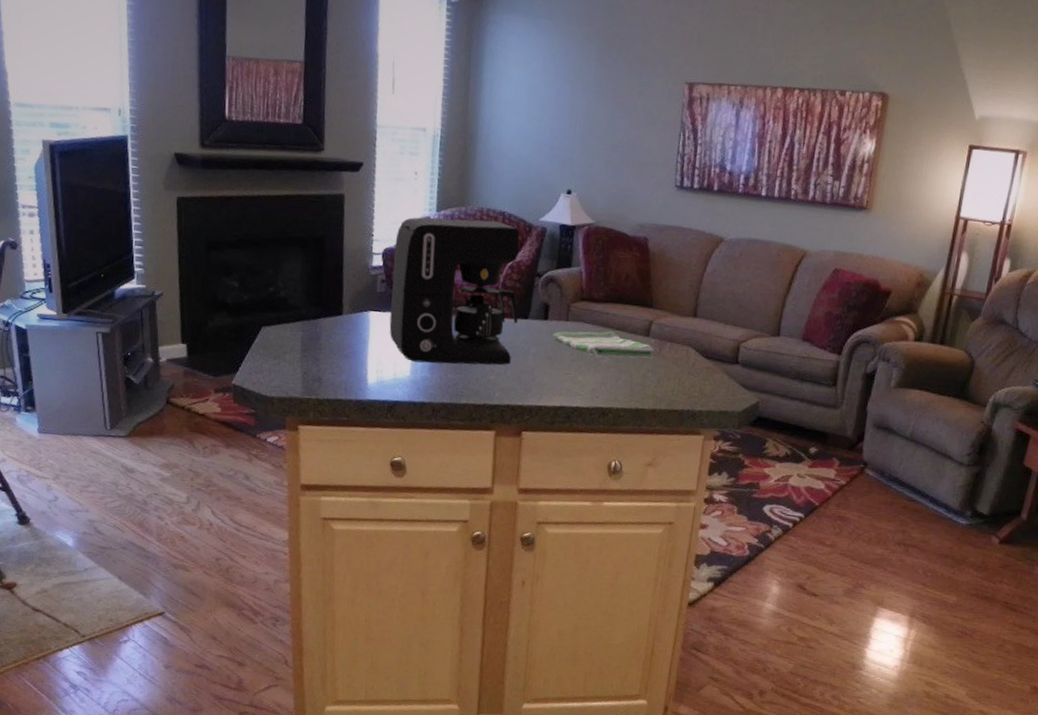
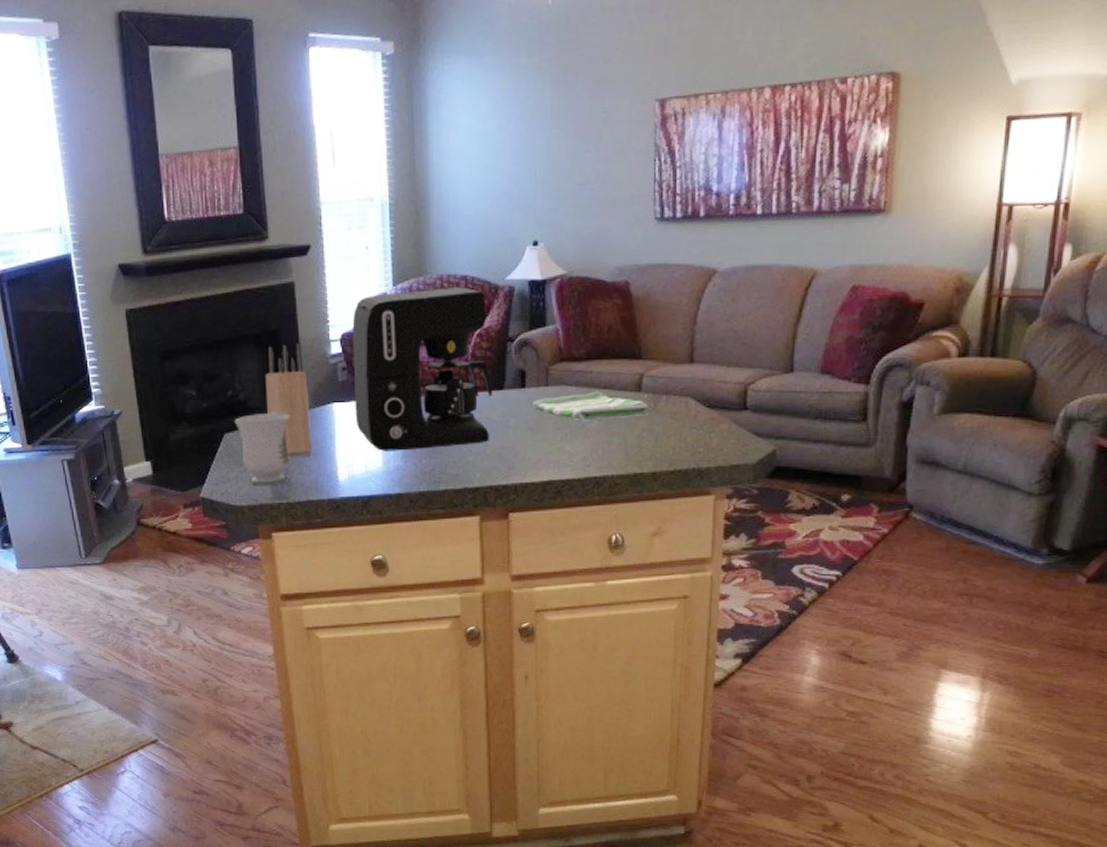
mug: none [274,311,327,381] -> present [235,412,290,485]
knife block: none [306,250,347,357] -> present [265,344,312,457]

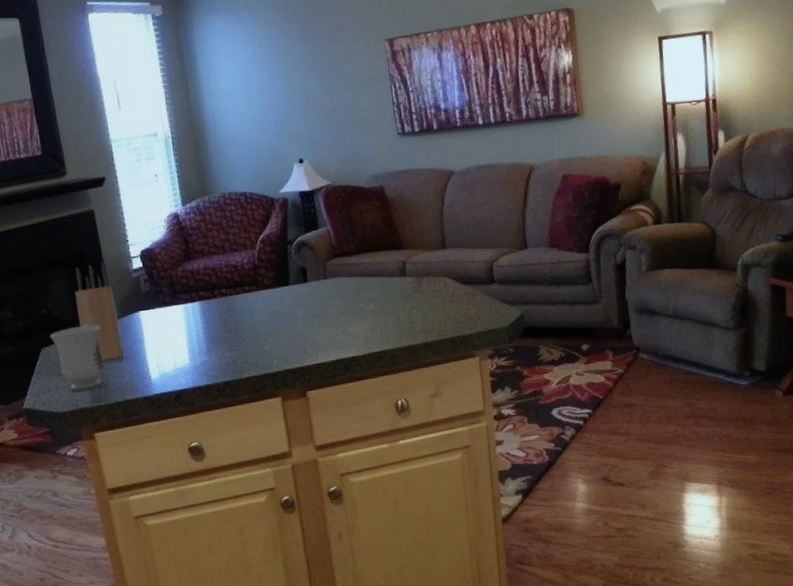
coffee maker: present [352,287,493,451] -> none [149,202,282,349]
dish towel: present [532,391,649,420] -> none [315,279,415,305]

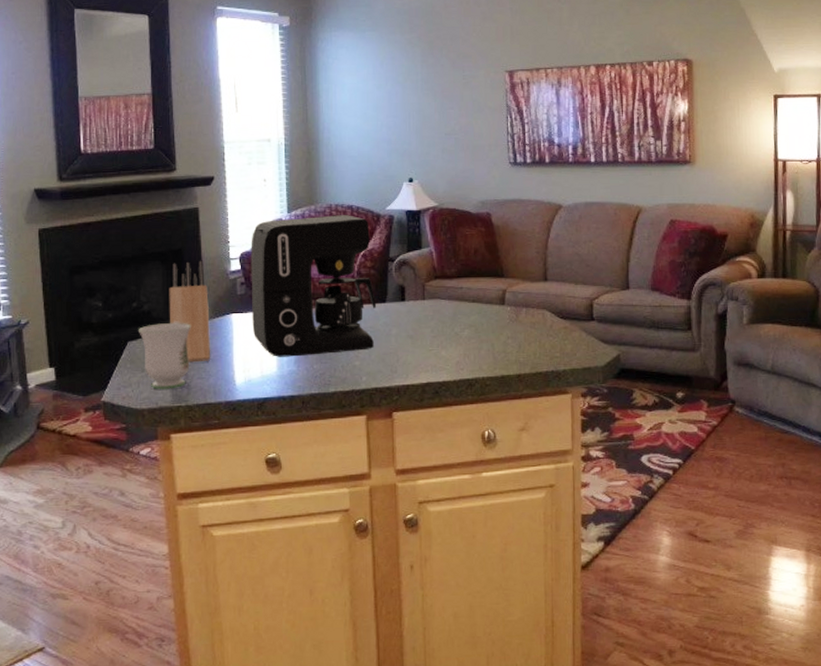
coffee maker: none [149,202,282,349] -> present [251,215,377,357]

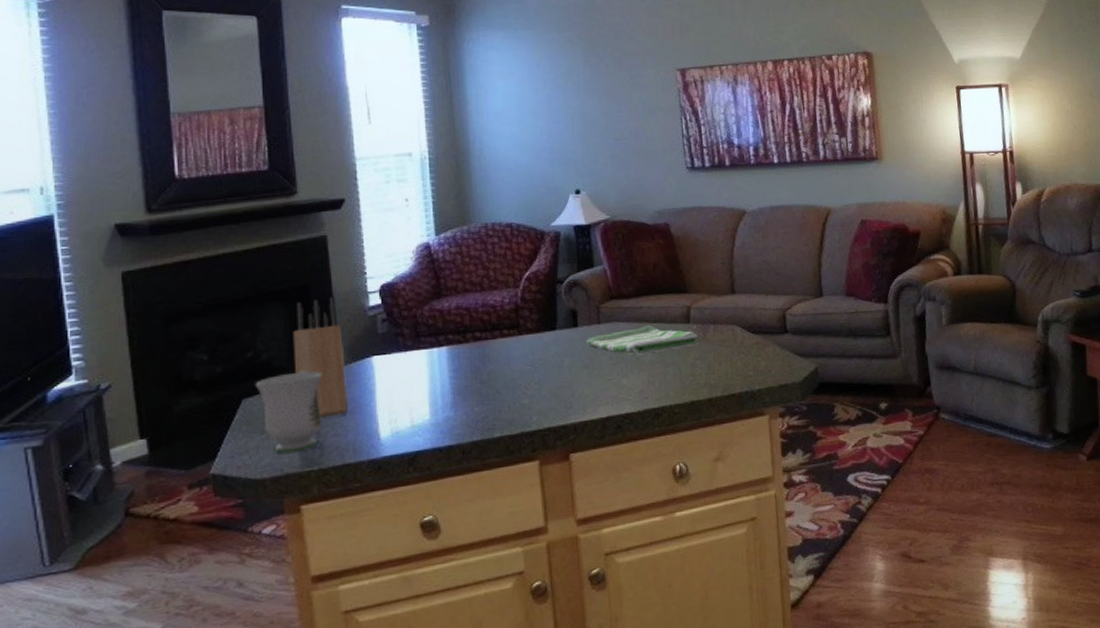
coffee maker: present [251,215,377,357] -> none [392,234,546,403]
dish towel: none [411,304,512,329] -> present [586,325,699,355]

